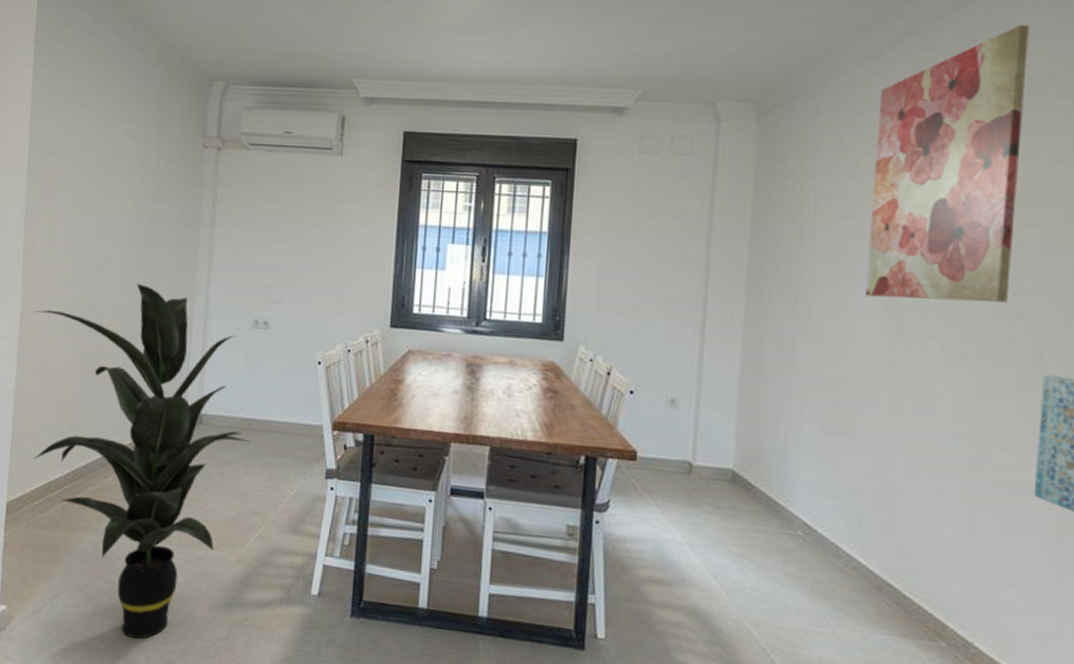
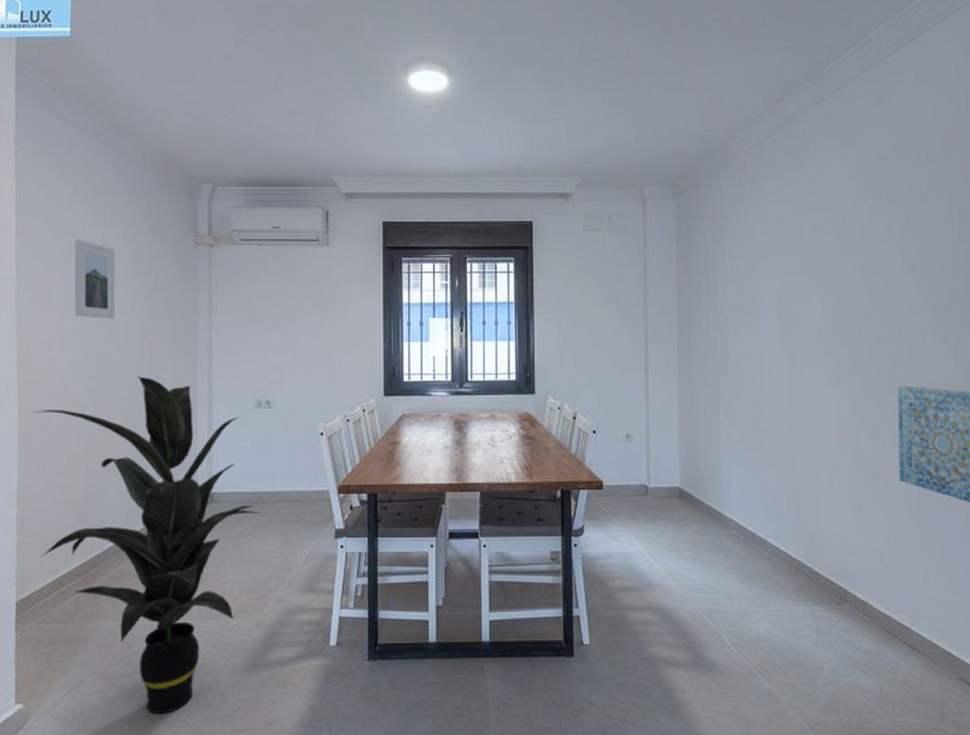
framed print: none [79,136,123,222] -> present [74,240,116,319]
wall art: present [866,24,1029,302] -> none [764,118,869,336]

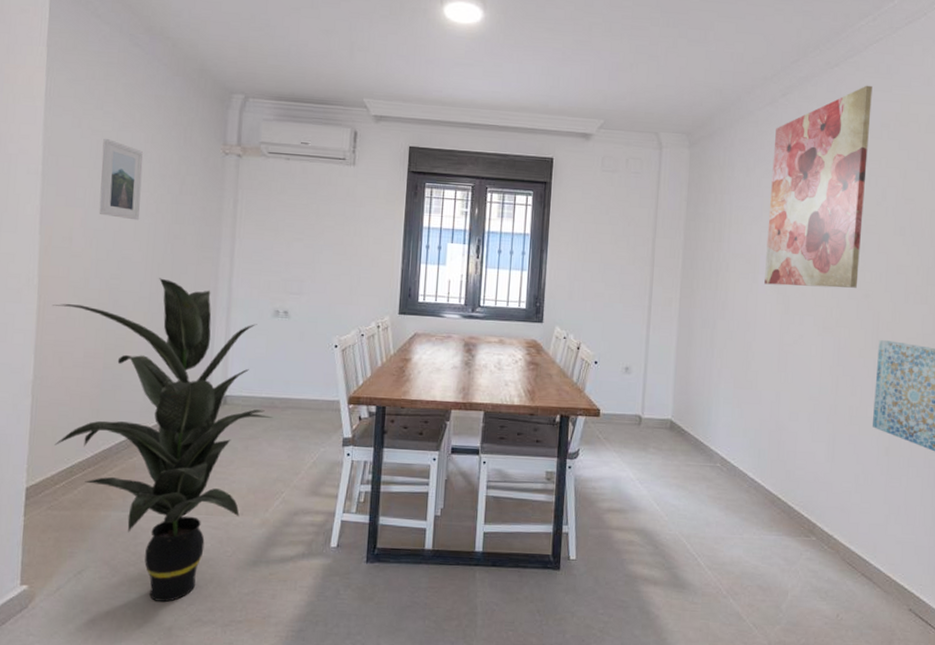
wall art: none [764,118,869,336] -> present [764,85,873,288]

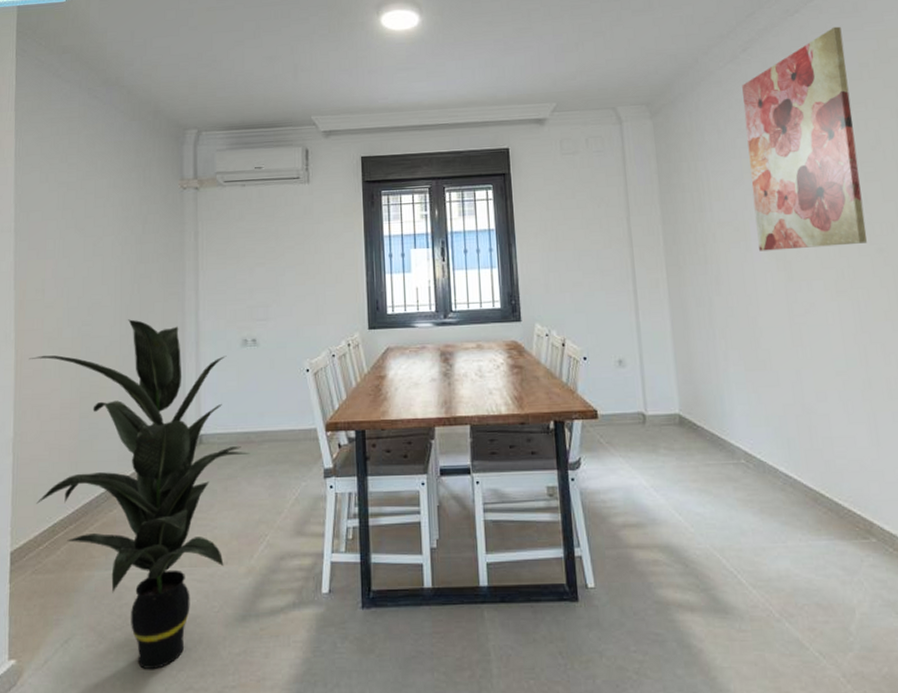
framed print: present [99,139,143,221] -> none [68,189,107,265]

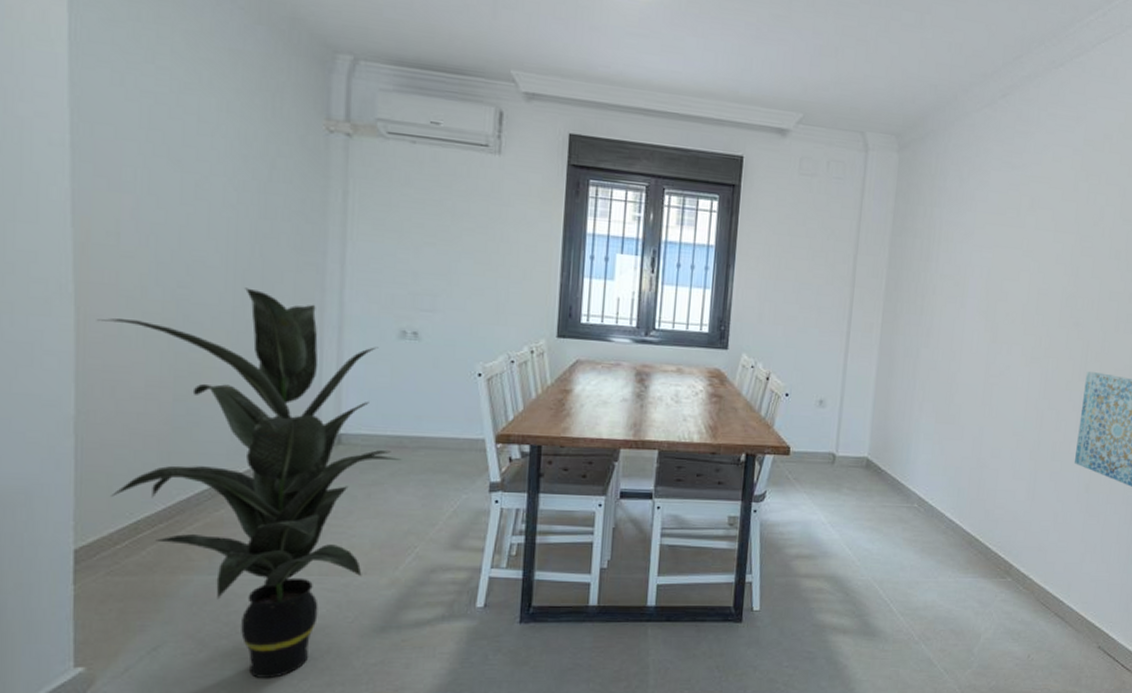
wall art: present [742,26,867,251] -> none [973,89,1098,316]

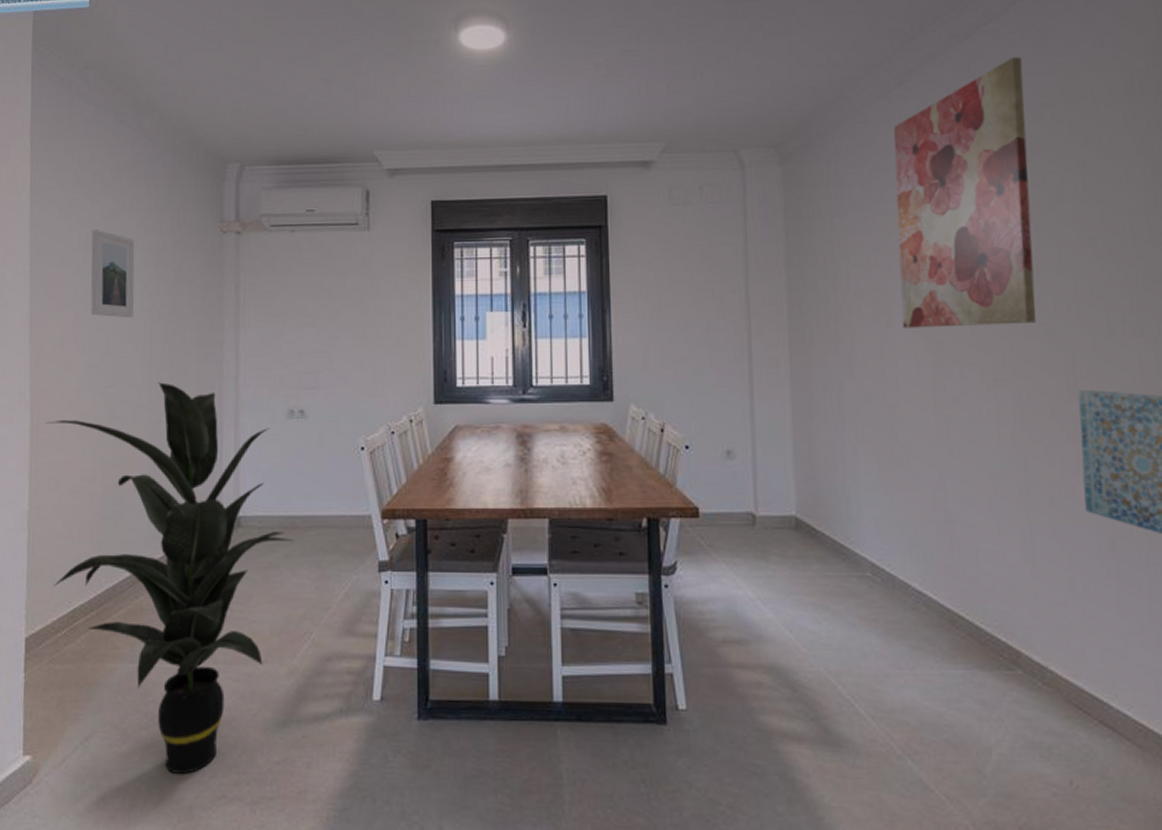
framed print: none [156,103,216,213] -> present [90,230,135,318]
wall art: none [973,89,1098,316] -> present [894,56,1036,328]

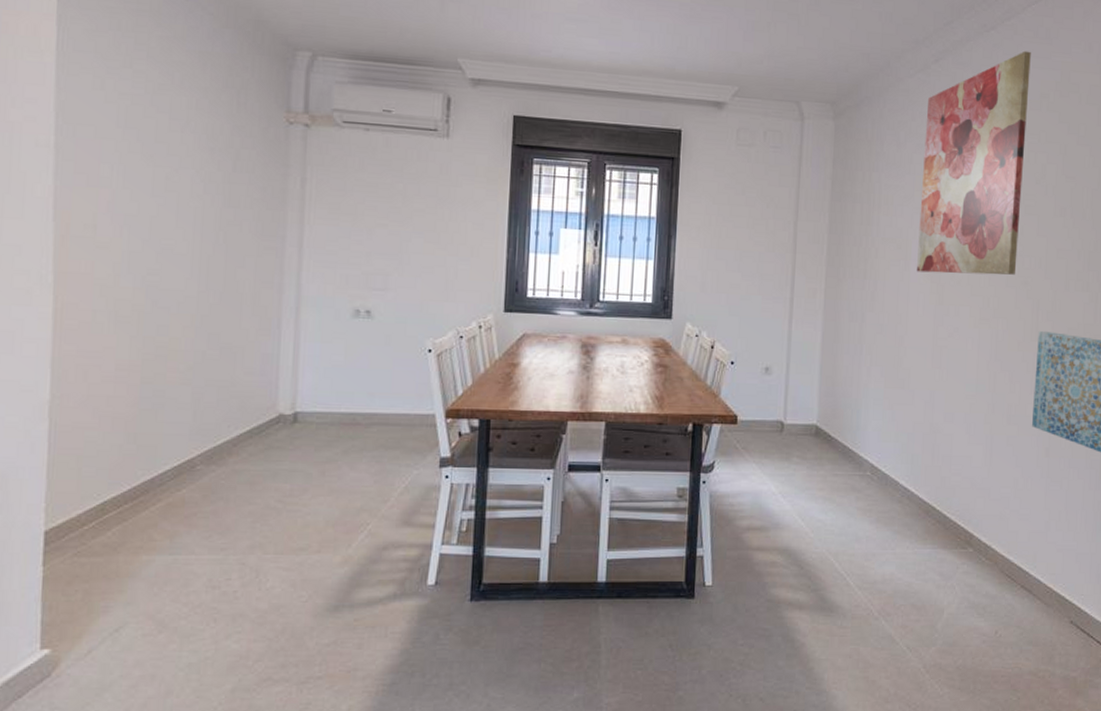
indoor plant: present [47,382,295,774] -> none [74,273,355,659]
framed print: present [90,230,135,318] -> none [130,104,186,204]

